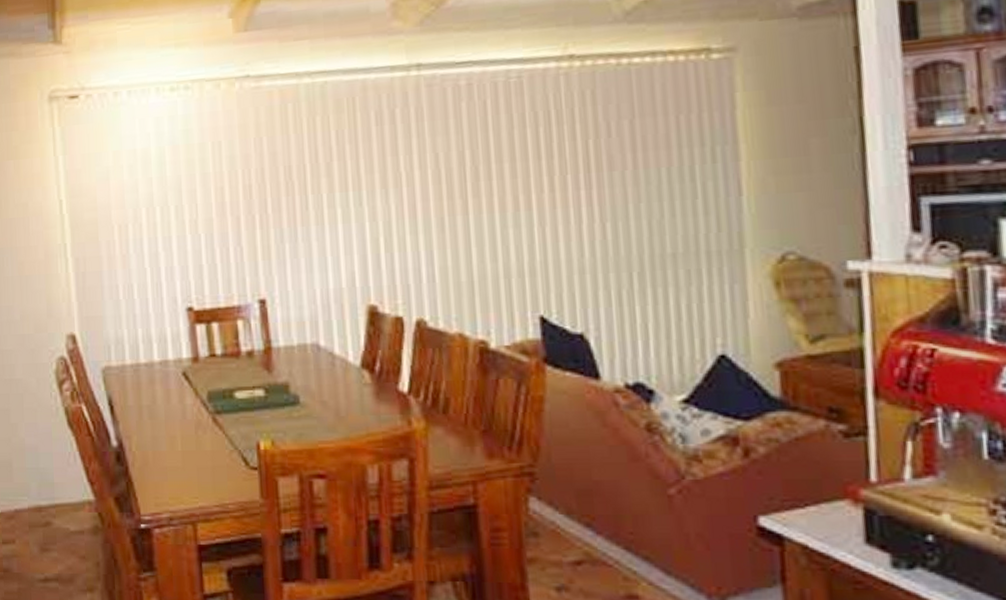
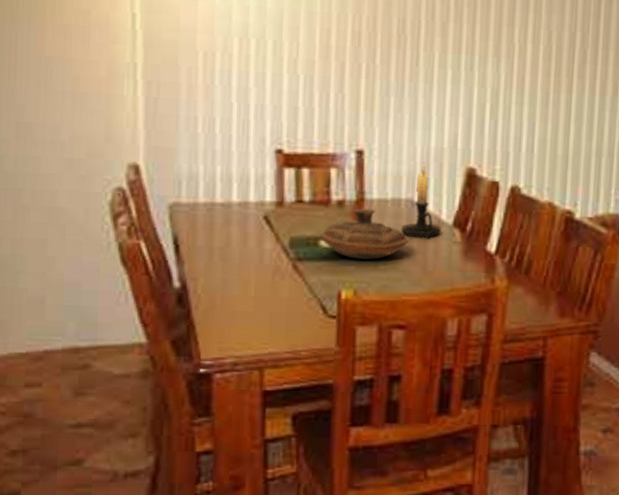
decorative bowl: none [235,356,320,408] -> present [320,208,410,260]
candle holder: none [310,306,350,383] -> present [401,163,441,239]

